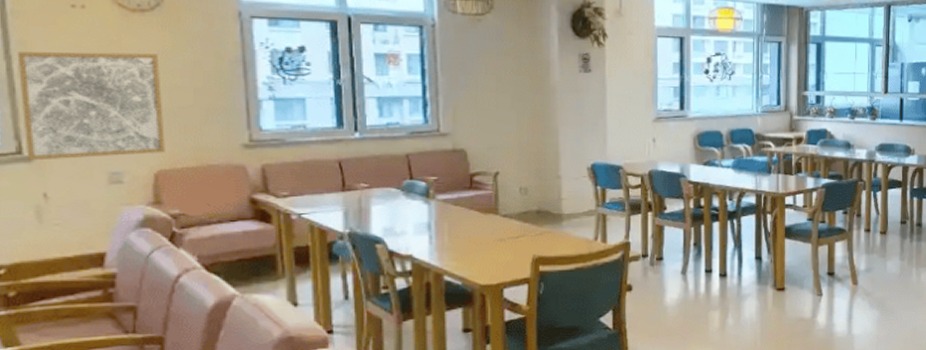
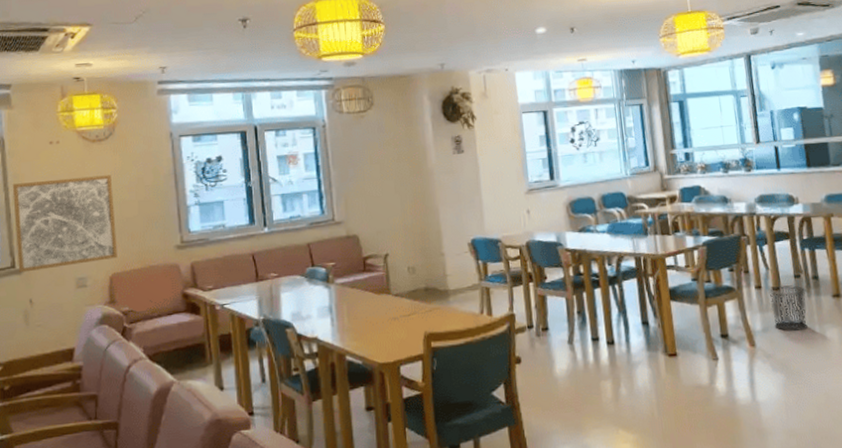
waste bin: none [875,229,909,272] -> present [767,285,808,331]

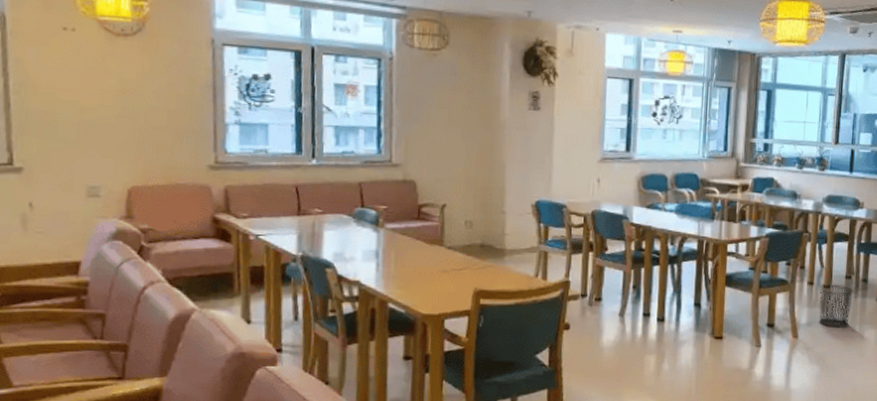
wall art: present [12,175,118,273] -> none [13,69,140,172]

